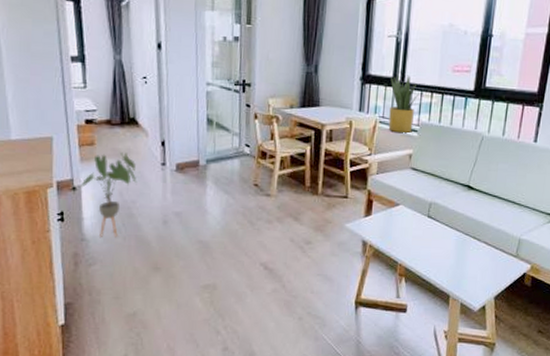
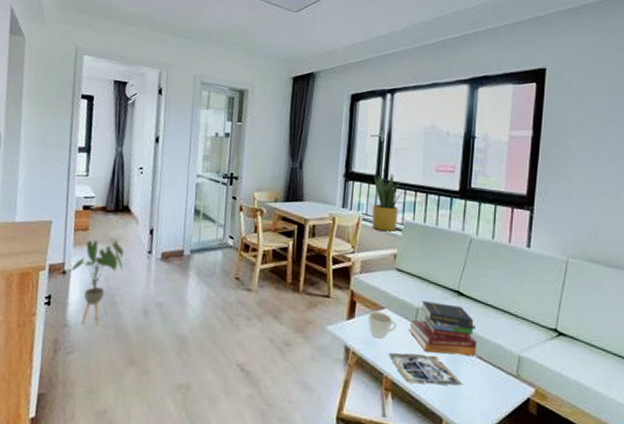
cup: none [384,207,411,232] -> present [368,311,397,339]
magazine: none [402,242,469,269] -> present [388,353,463,386]
books: none [422,196,484,242] -> present [409,301,477,356]

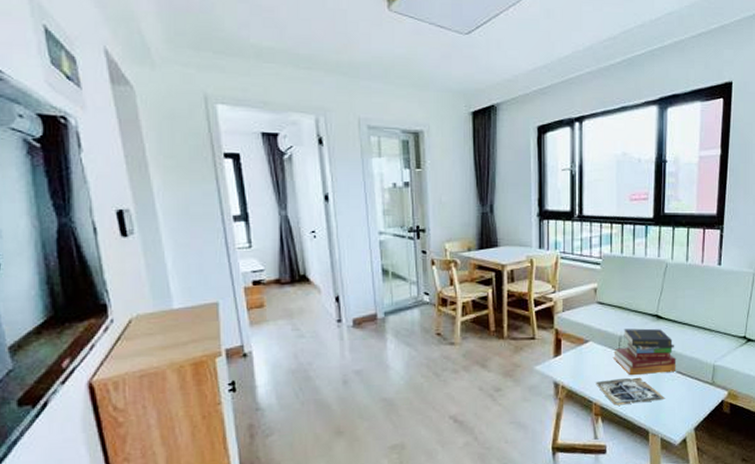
house plant: present [70,238,125,326] -> none [252,312,312,405]
cup: present [368,311,397,339] -> none [575,345,602,370]
planter: present [372,173,404,232] -> none [569,207,600,268]

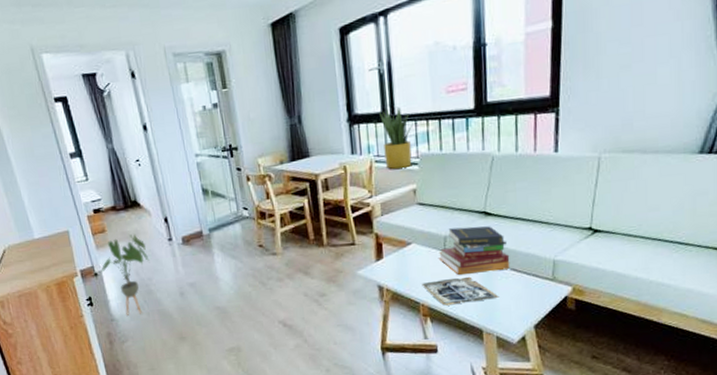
house plant: none [252,312,312,405] -> present [101,234,150,316]
planter: none [569,207,600,268] -> present [379,106,415,170]

